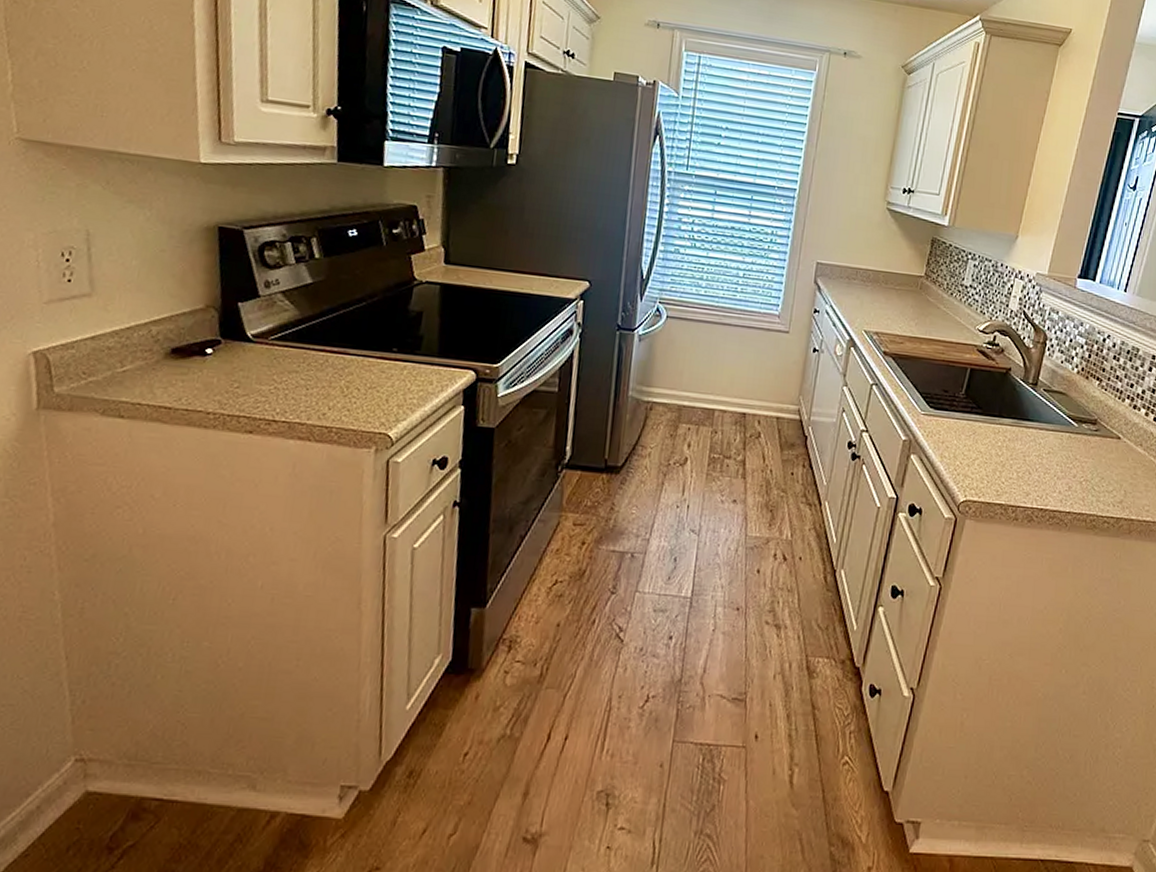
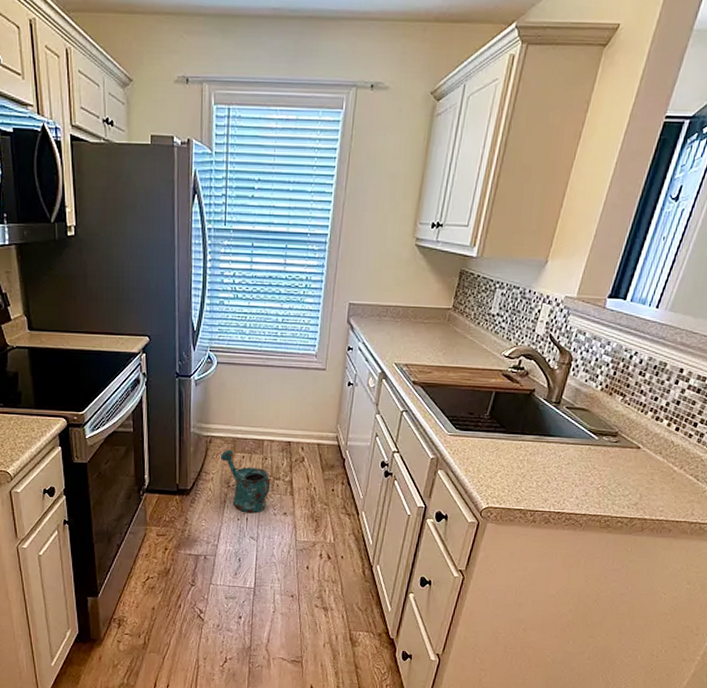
watering can: none [661,419,720,500] -> present [220,449,271,514]

